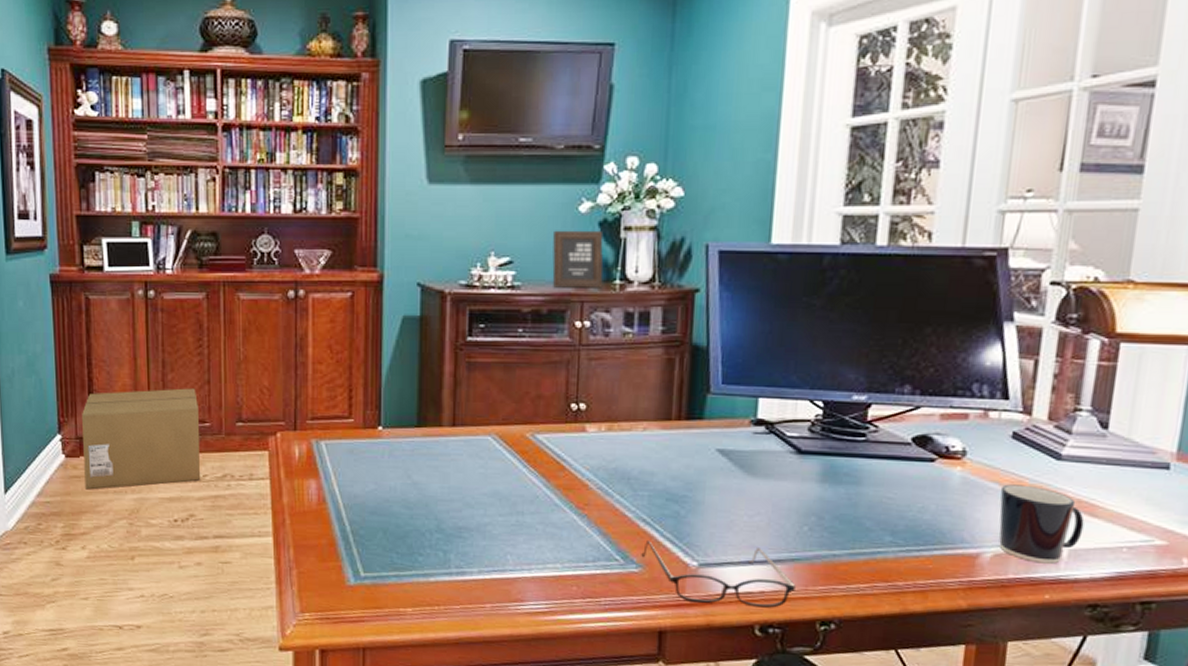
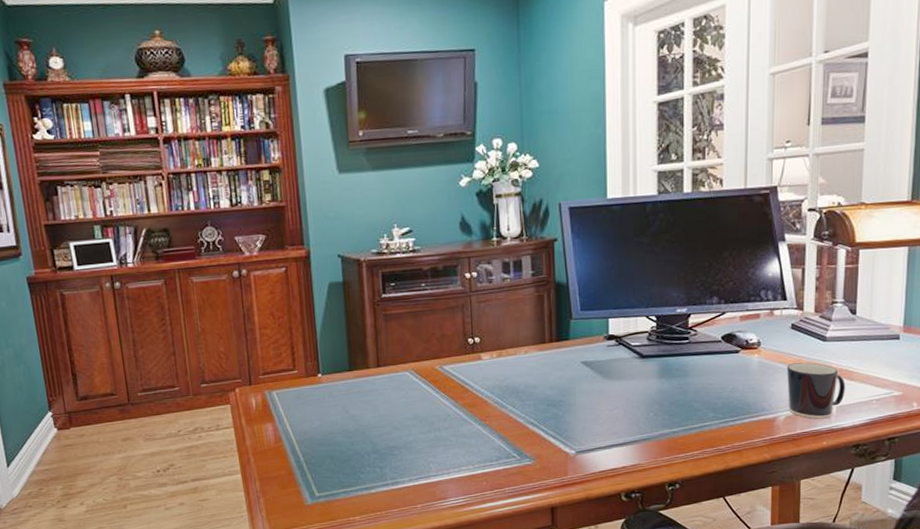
box: present [82,388,200,490] -> none [68,360,175,455]
picture frame: present [552,230,604,288] -> none [442,199,484,248]
eyeglasses: present [641,541,796,608] -> none [532,433,648,482]

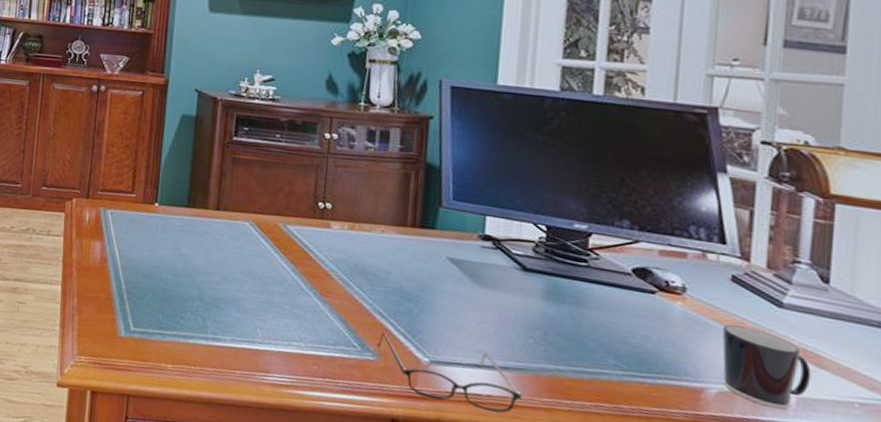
eyeglasses: none [532,433,648,482] -> present [377,332,522,413]

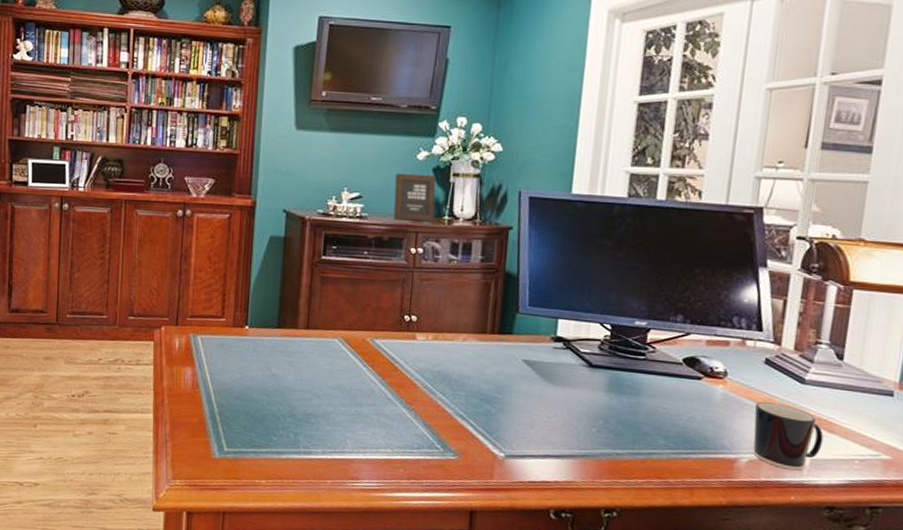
picture frame: none [307,57,351,108] -> present [393,173,436,222]
eyeglasses: present [377,332,522,413] -> none [458,433,585,496]

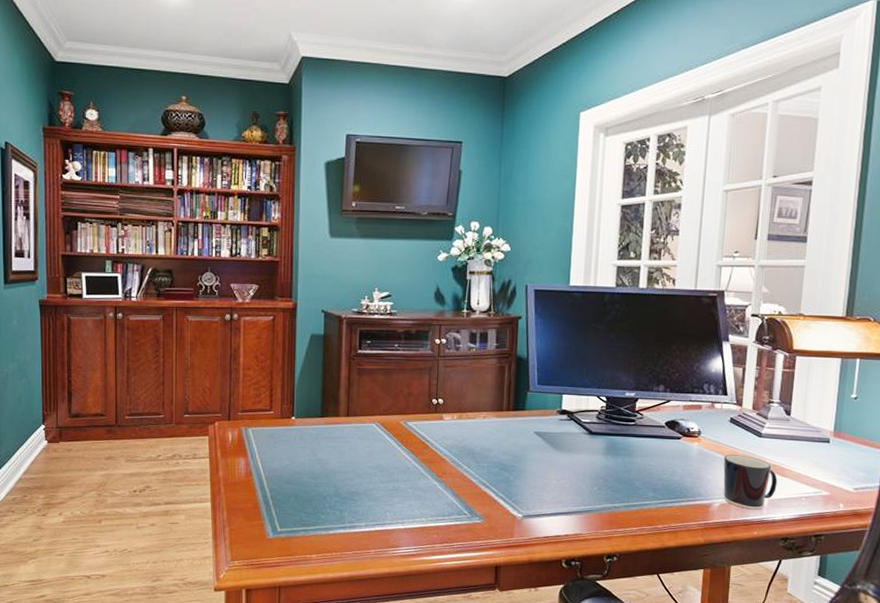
picture frame: present [393,173,436,222] -> none [419,273,455,315]

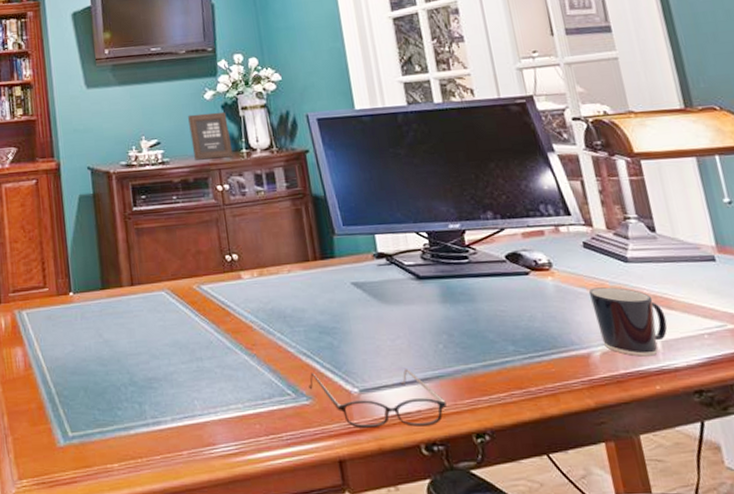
picture frame: none [419,273,455,315] -> present [188,111,234,160]
eyeglasses: none [482,499,590,547] -> present [308,369,447,428]

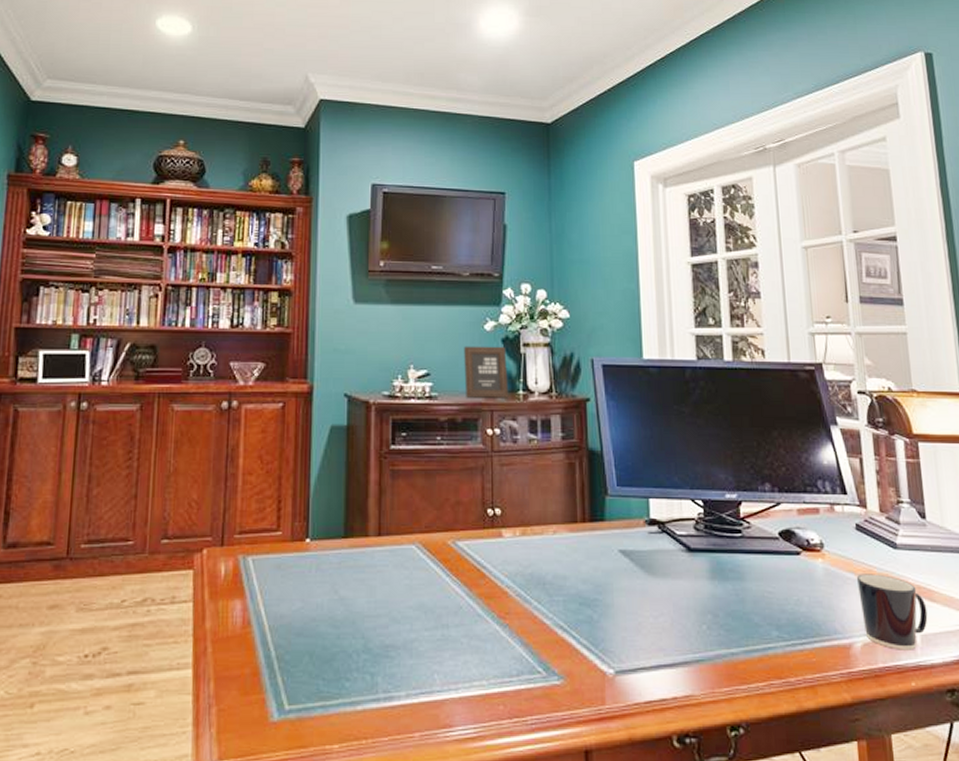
eyeglasses: present [308,369,447,428] -> none [561,649,704,715]

